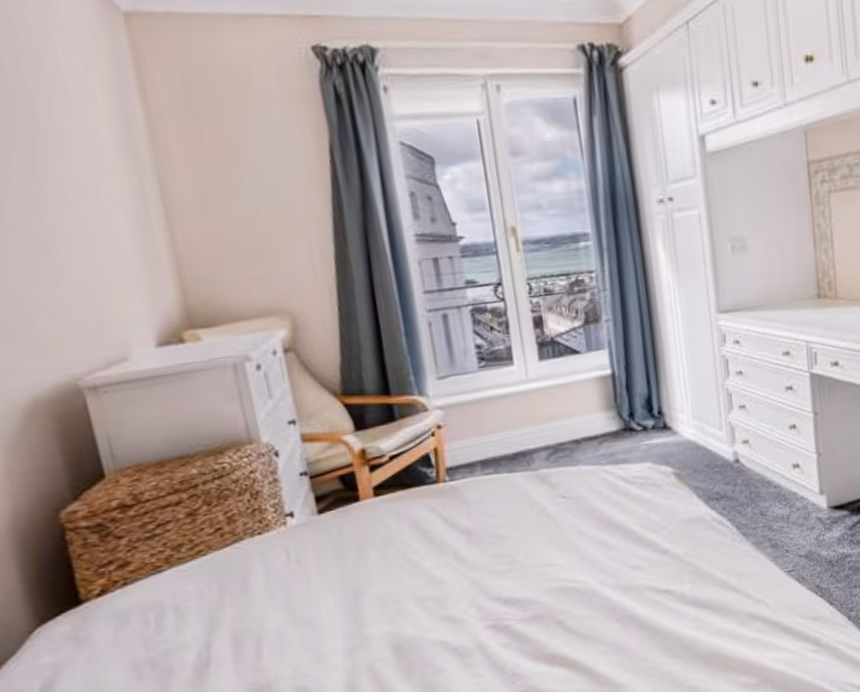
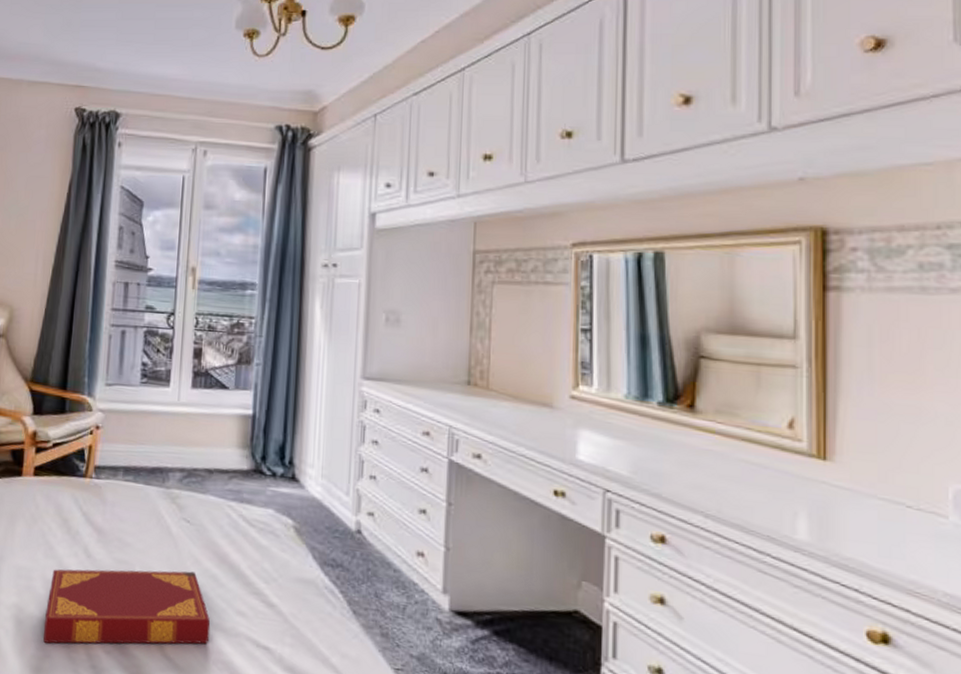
hardback book: none [423,543,609,659] -> present [43,569,211,644]

